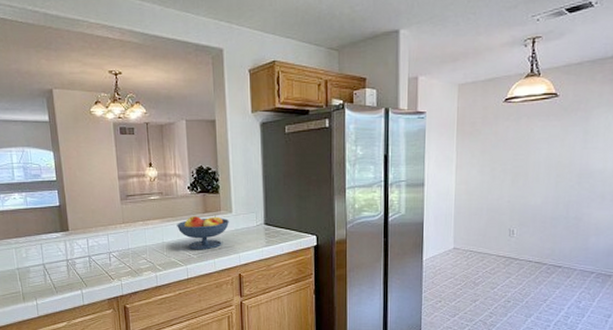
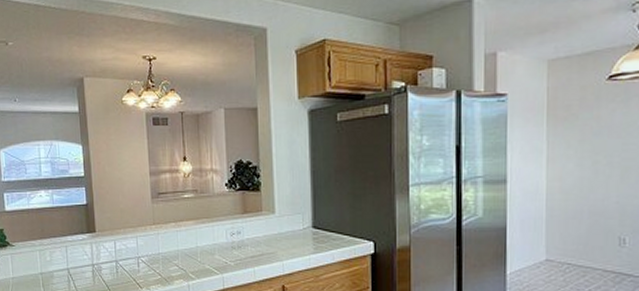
fruit bowl: present [177,215,229,250] -> none [212,216,271,257]

